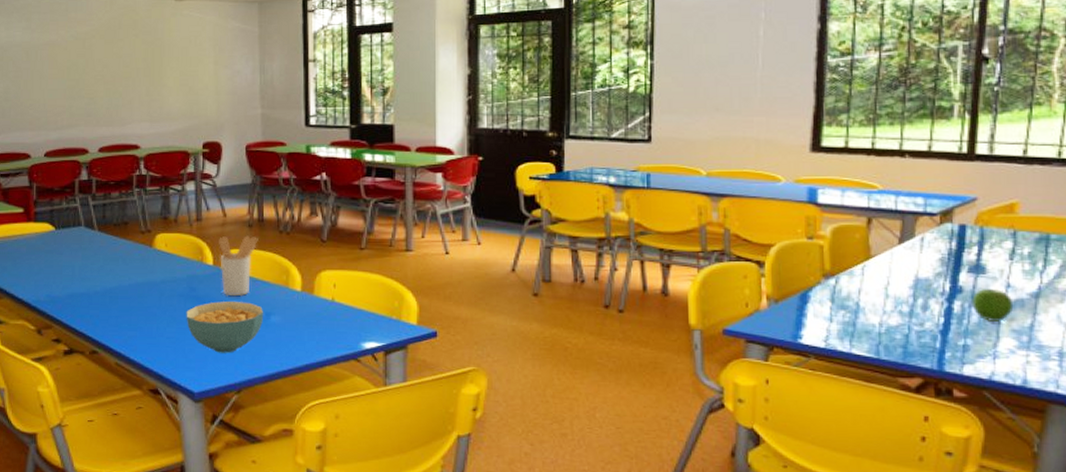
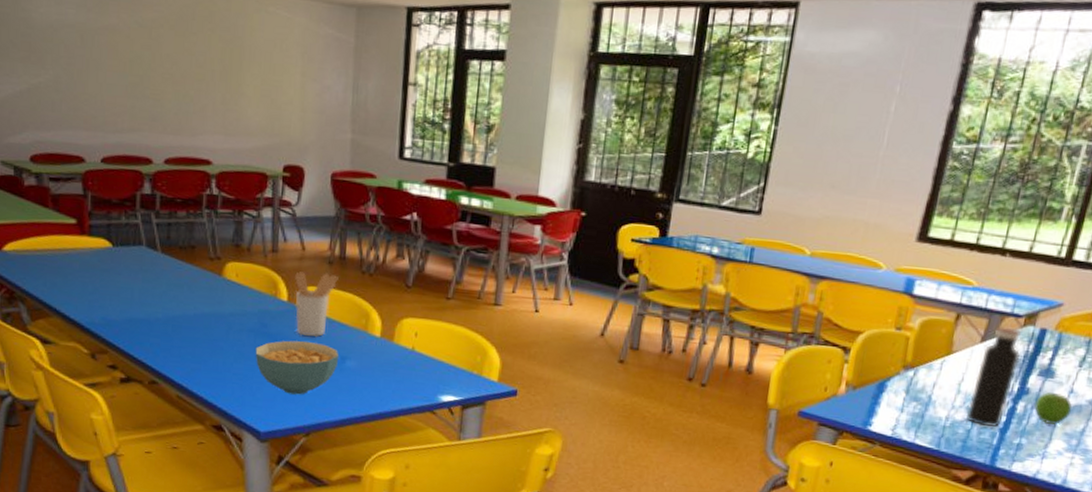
water bottle: none [900,226,945,330] -> present [966,326,1022,428]

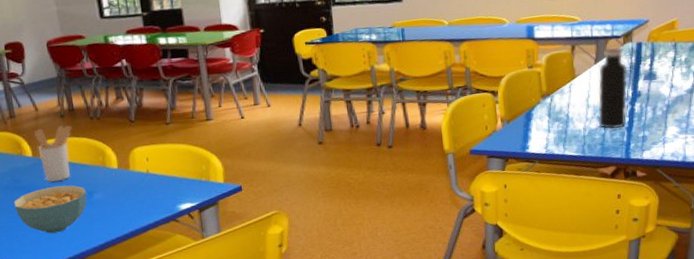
fruit: present [1034,392,1072,426] -> none [647,90,676,116]

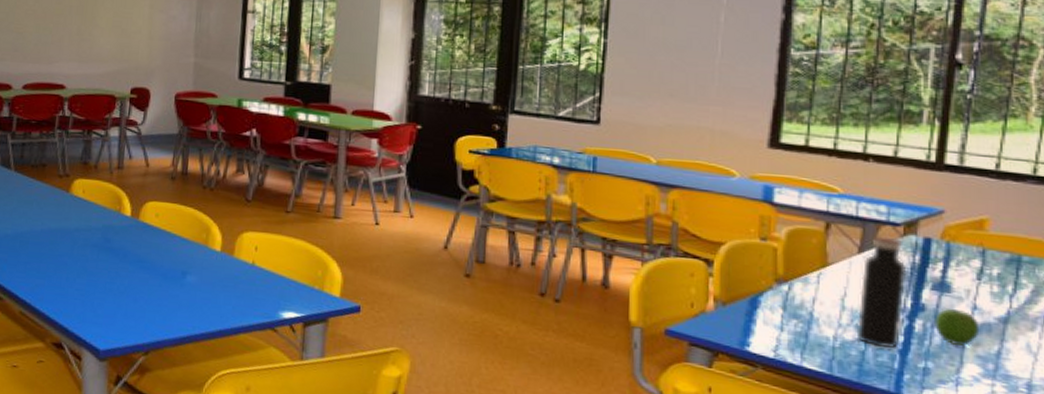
cereal bowl: present [13,185,87,234] -> none [97,255,180,311]
utensil holder: present [34,125,72,183] -> none [138,187,180,252]
fruit: none [647,90,676,116] -> present [935,309,980,347]

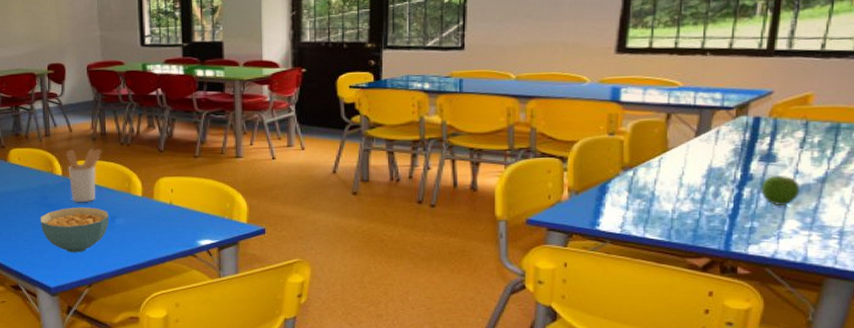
cereal bowl: none [97,255,180,311] -> present [40,206,110,253]
utensil holder: none [138,187,180,252] -> present [66,148,102,203]
water bottle: present [856,235,907,349] -> none [692,119,738,215]

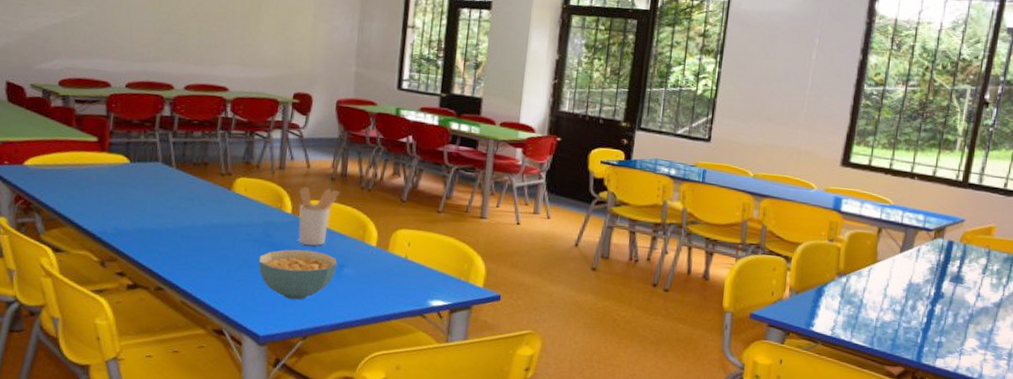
fruit: present [761,176,801,207] -> none [949,296,981,326]

